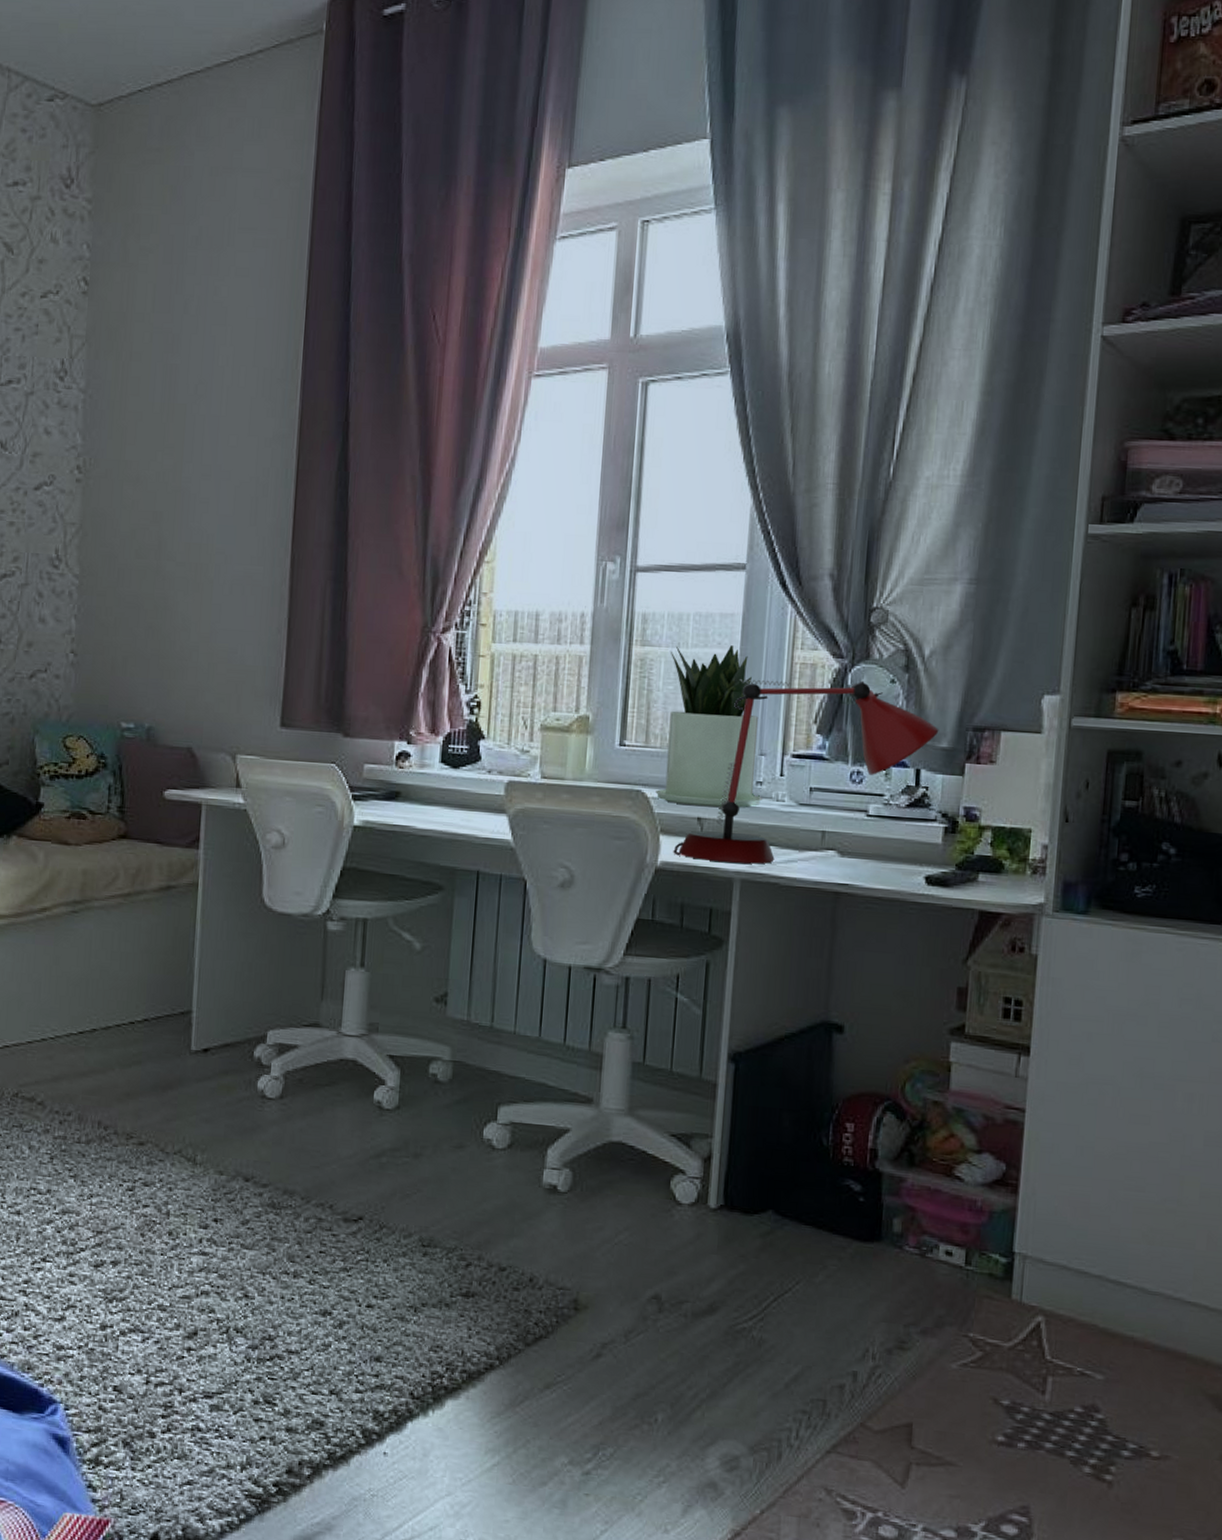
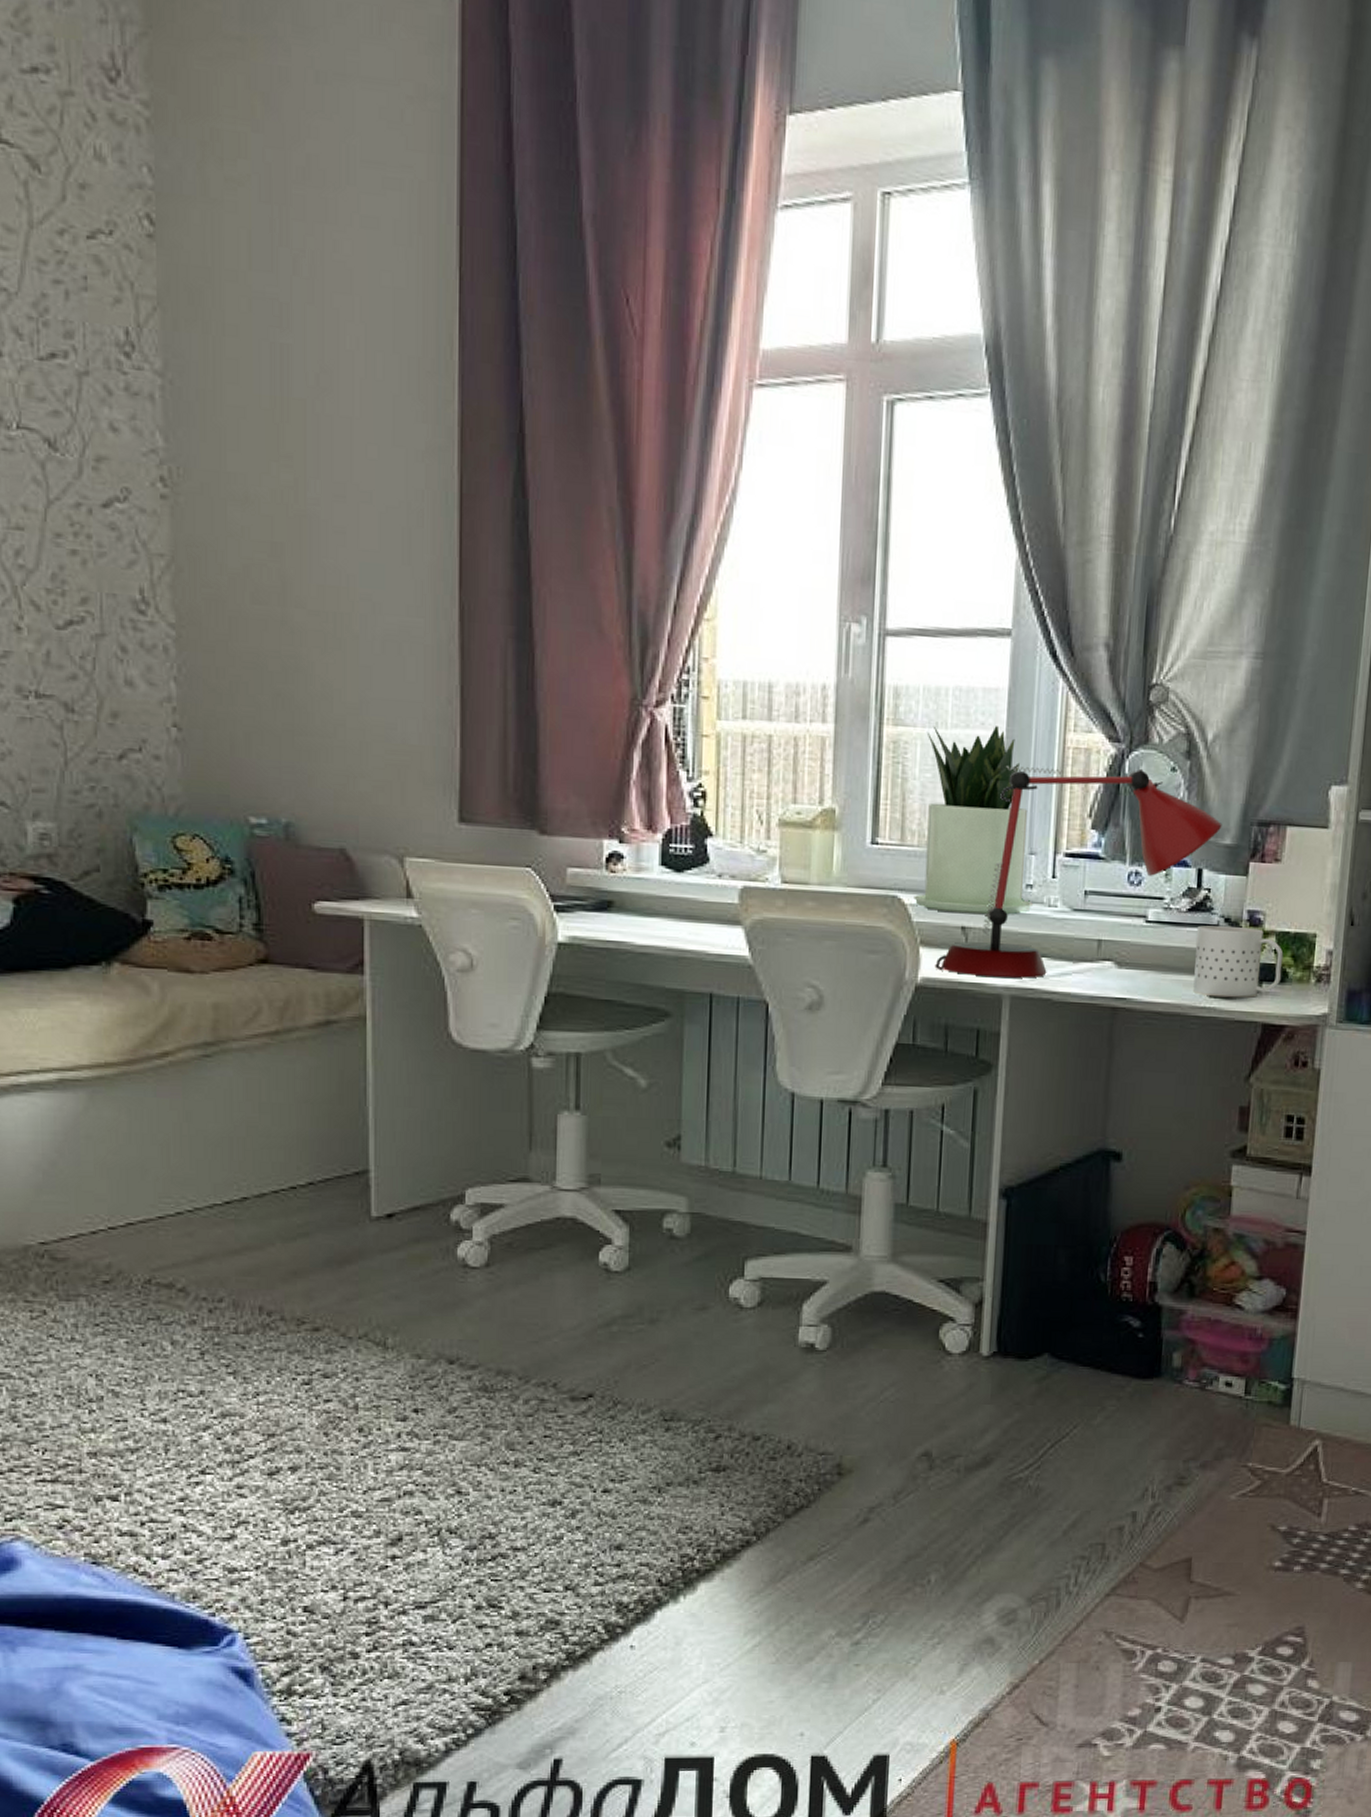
mug: none [912,820,1000,888] -> present [1193,925,1284,999]

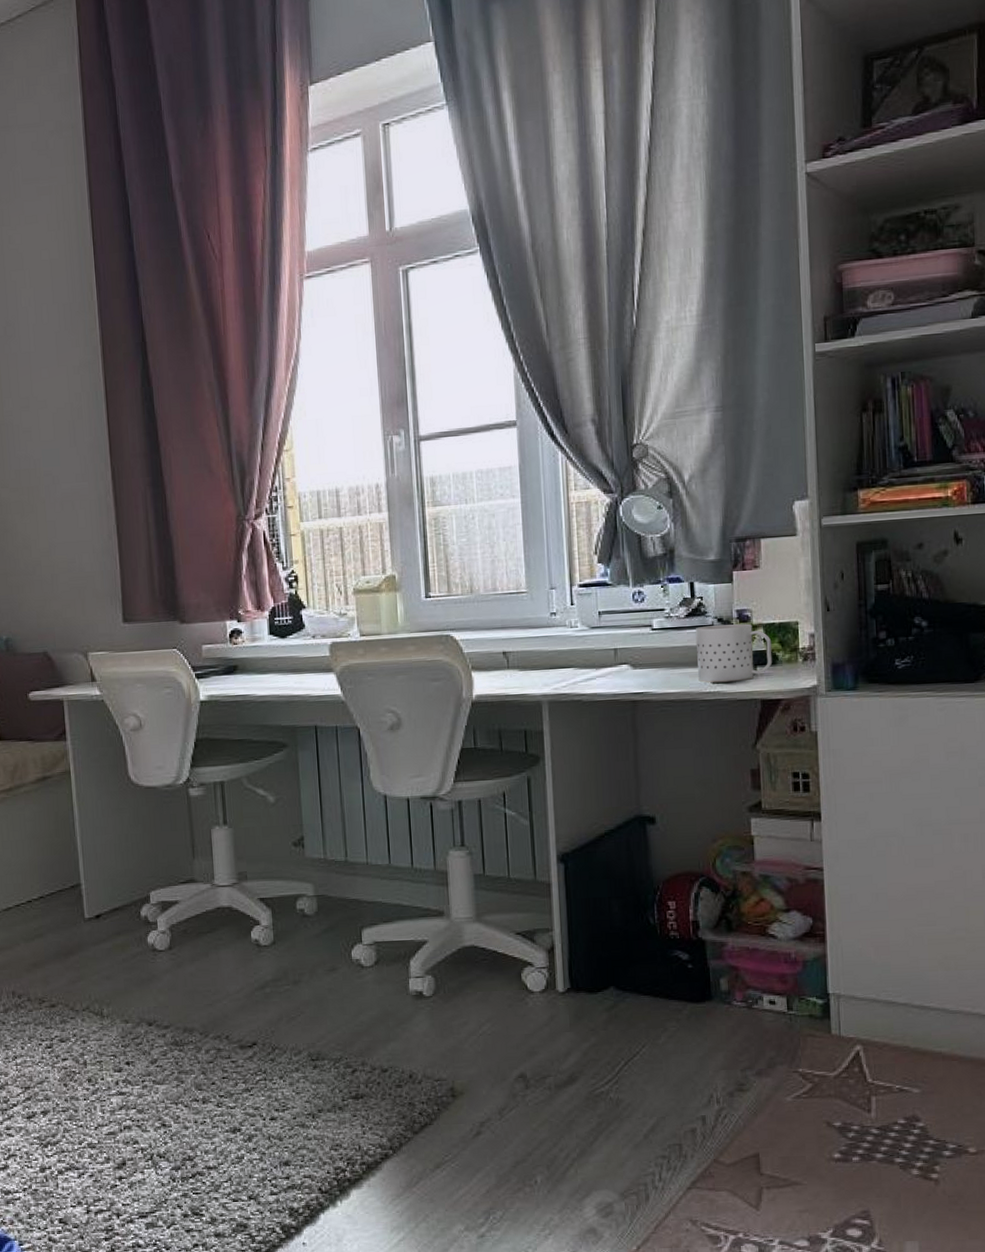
planter: present [914,726,1033,915] -> none [459,495,558,643]
desk lamp: present [935,766,1222,978] -> none [485,510,706,689]

